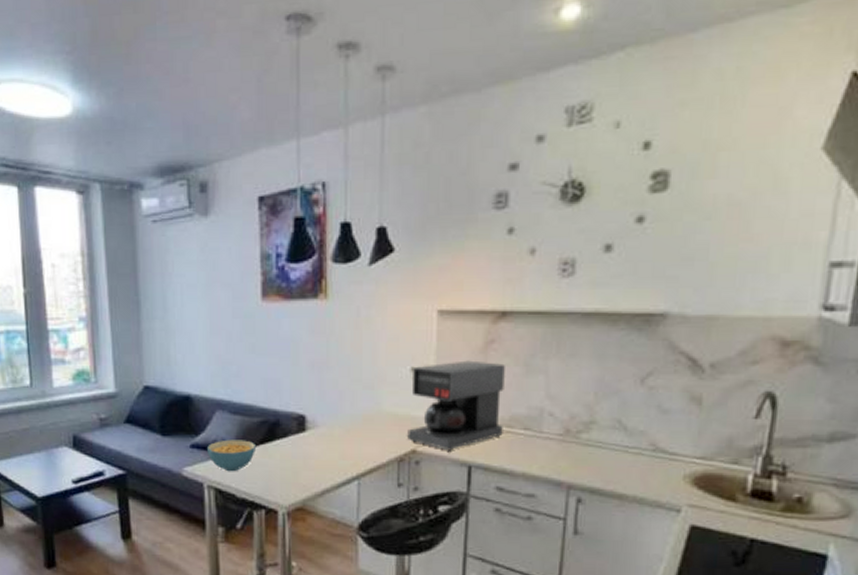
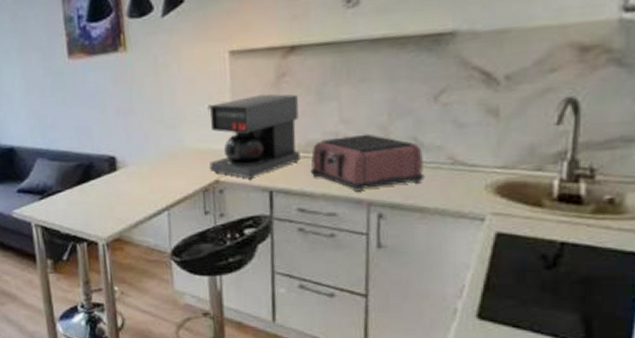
cereal bowl: present [206,439,257,472] -> none [31,182,75,211]
toaster: none [512,412,626,473] -> present [310,134,425,192]

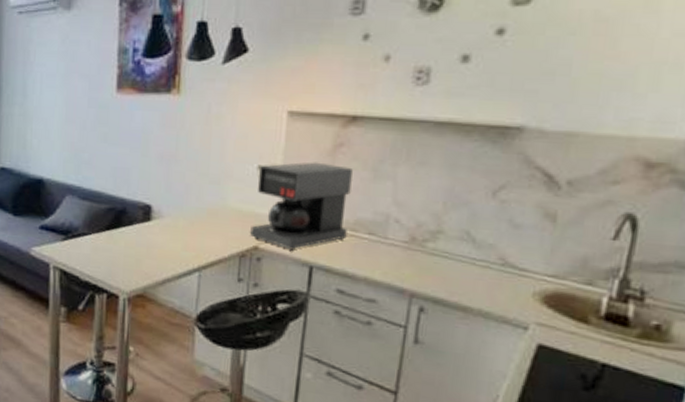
toaster: present [310,134,425,192] -> none [355,219,474,281]

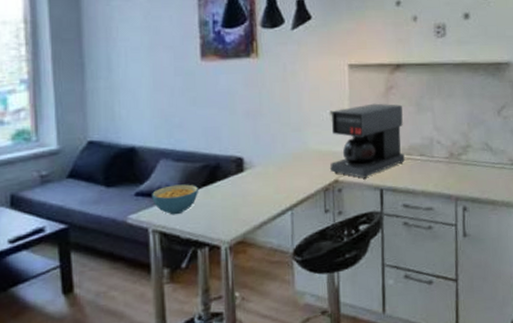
cereal bowl: none [54,223,103,255] -> present [151,184,199,215]

